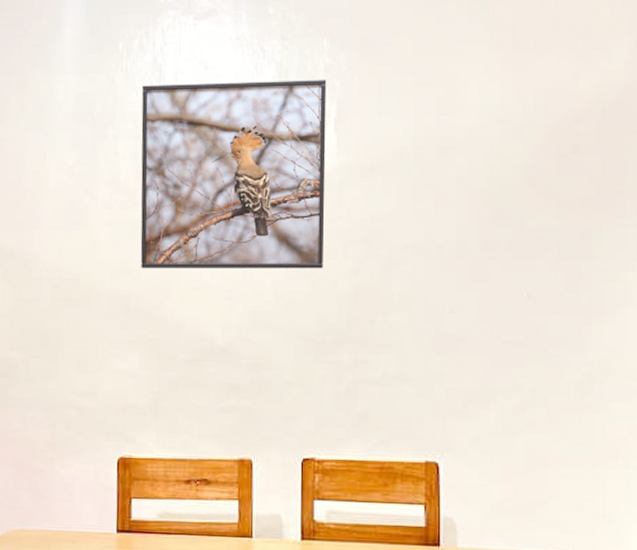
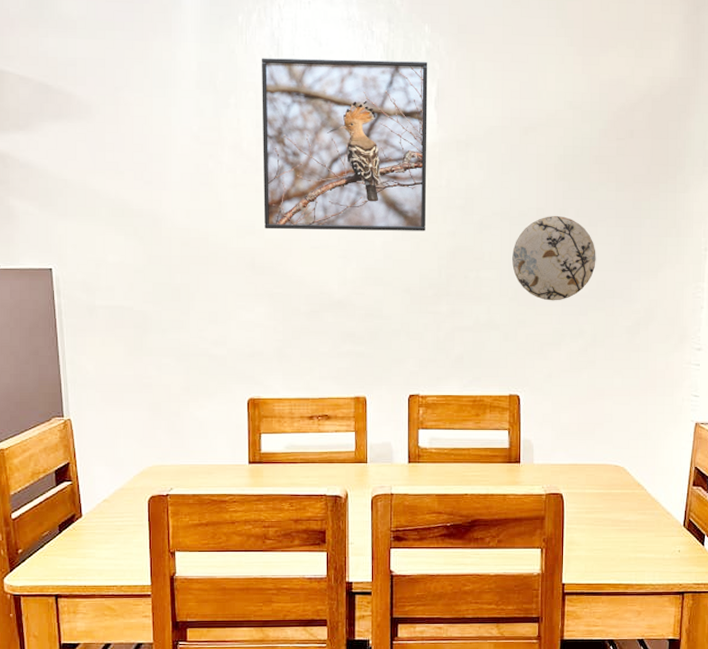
decorative plate: none [428,248,534,349] -> present [512,216,596,301]

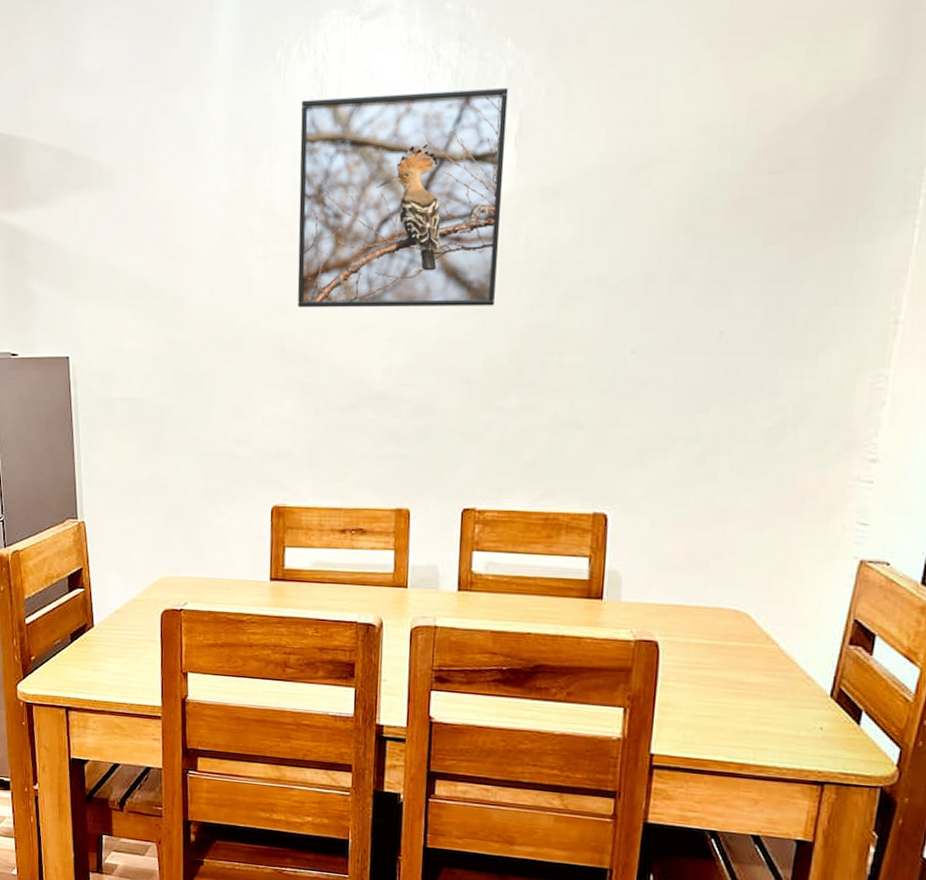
decorative plate: present [512,216,596,301] -> none [607,281,728,394]

